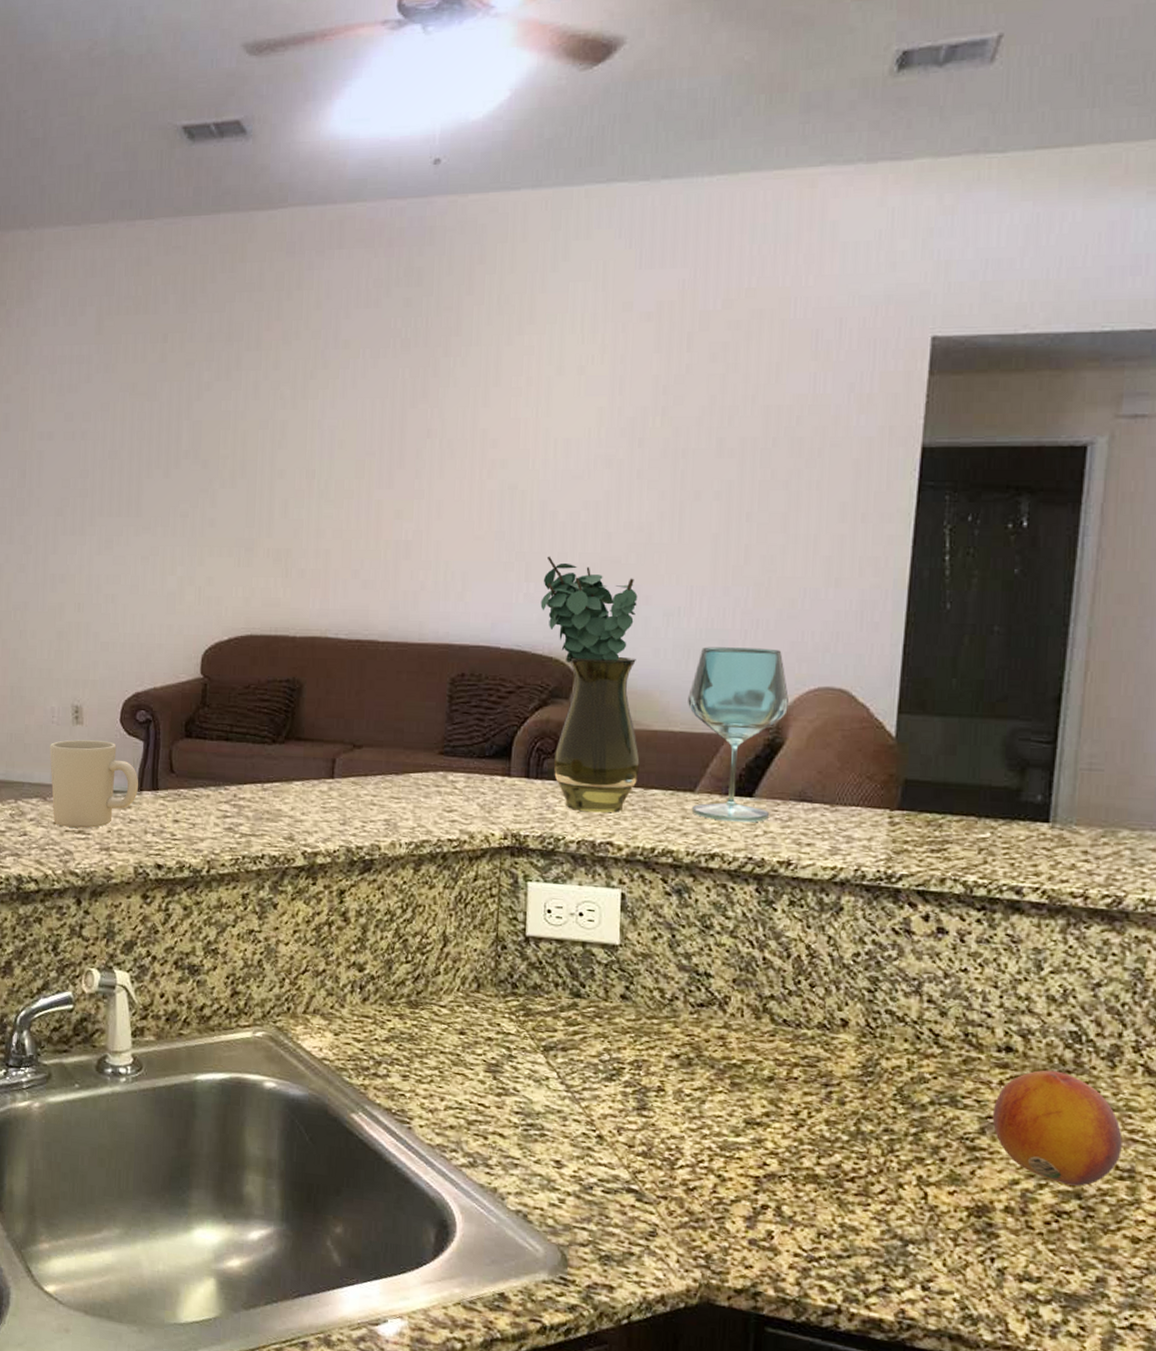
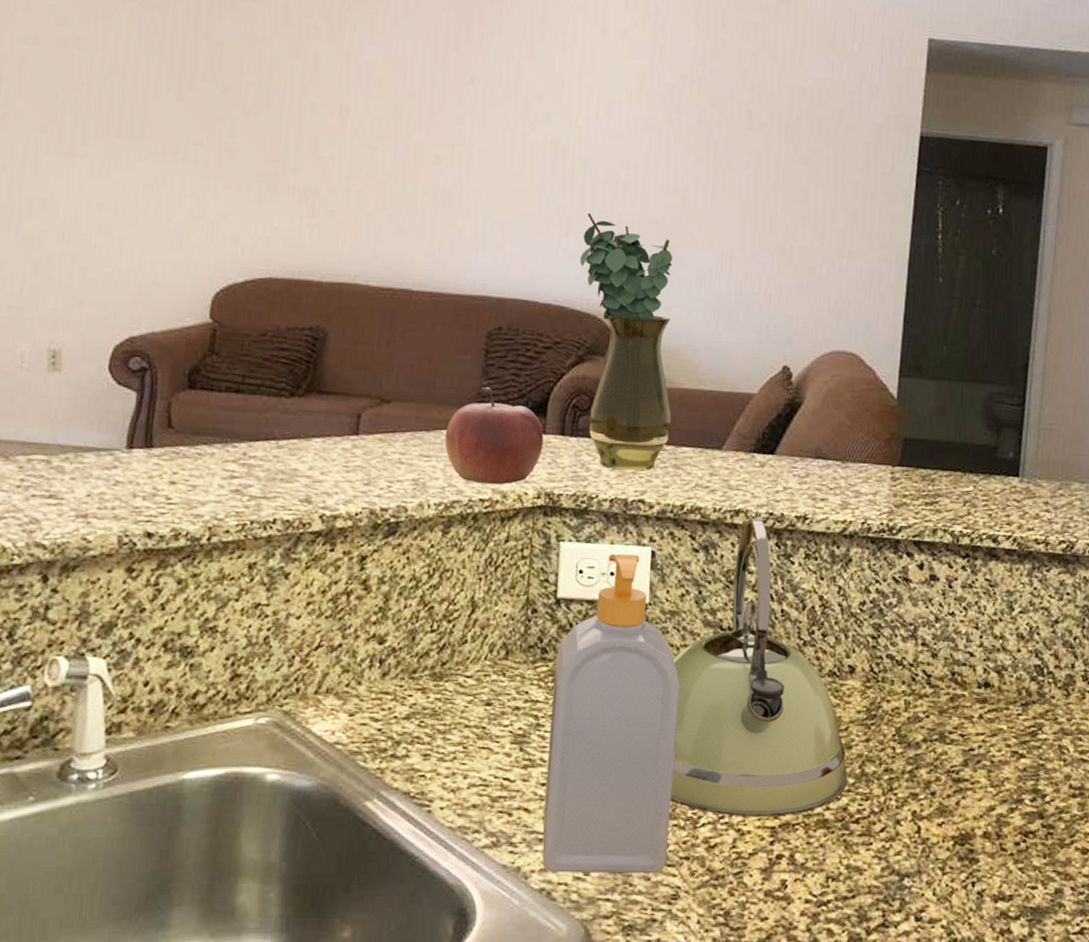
mug: present [49,739,139,828] -> none [16,389,129,492]
fruit: none [413,732,509,826] -> present [444,387,544,485]
soap bottle: none [517,895,655,1210] -> present [542,554,681,874]
kettle: none [645,862,842,1167] -> present [670,518,848,818]
wine glass: present [688,647,789,823] -> none [717,309,807,479]
fruit: present [992,1069,1123,1186] -> none [973,701,1075,807]

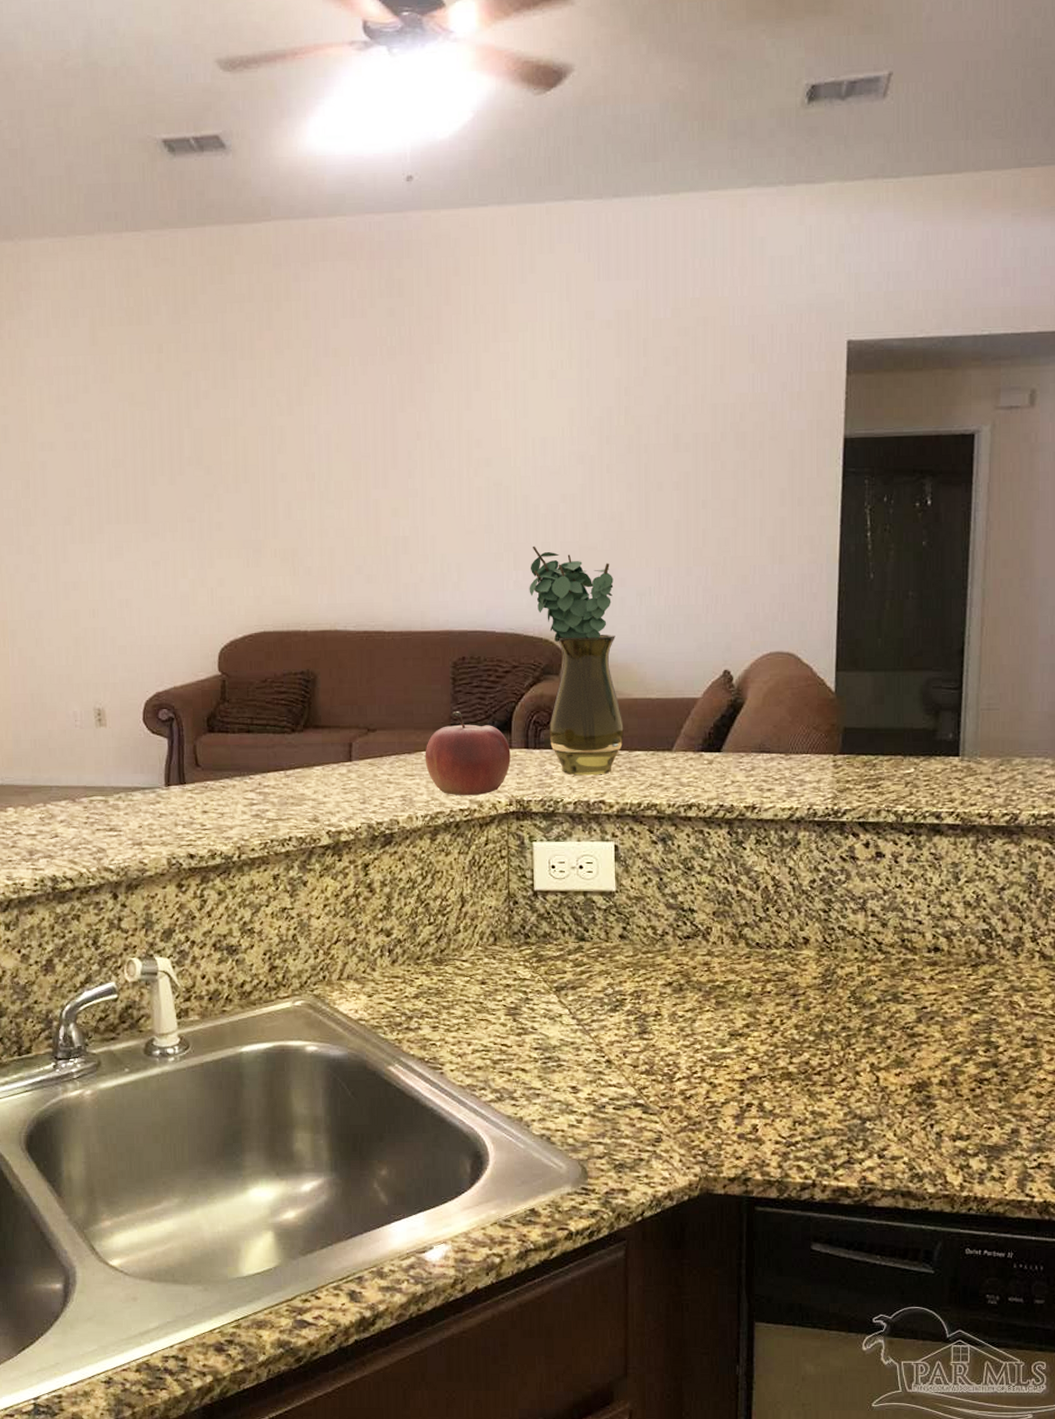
soap bottle: present [542,554,681,874] -> none [537,849,650,1122]
kettle: present [670,518,848,818] -> none [640,811,808,1072]

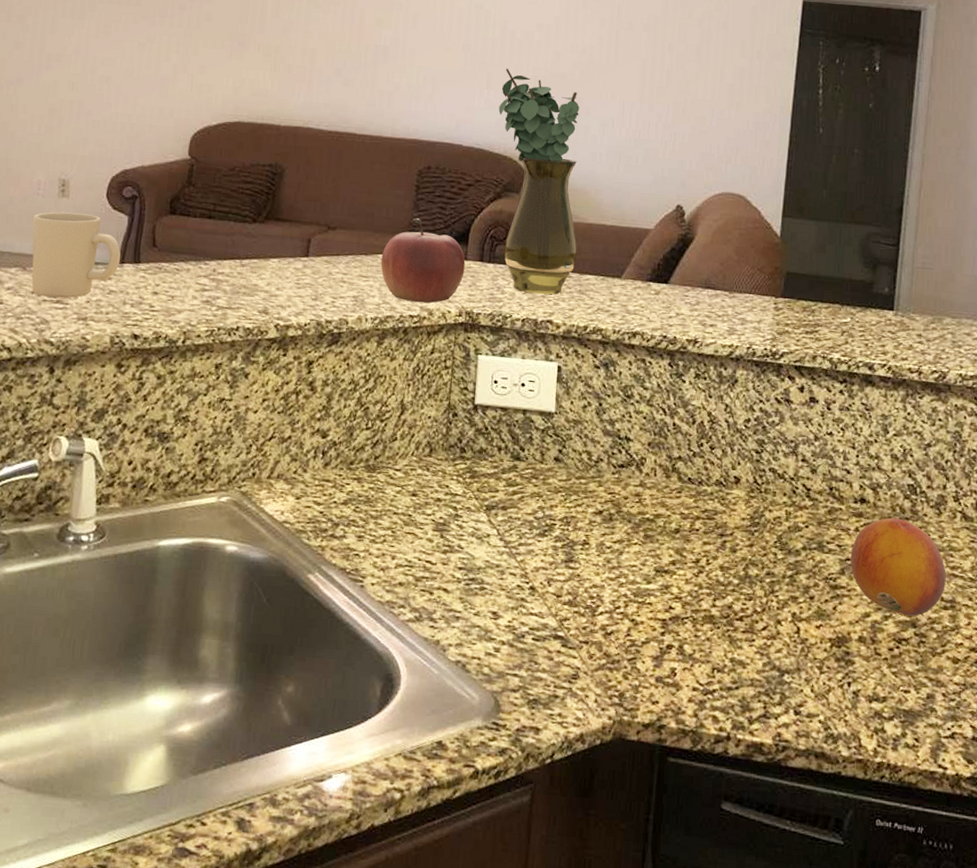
mug: none [75,741,166,826] -> present [31,212,121,298]
fruit: none [926,963,1026,1057] -> present [850,517,946,616]

